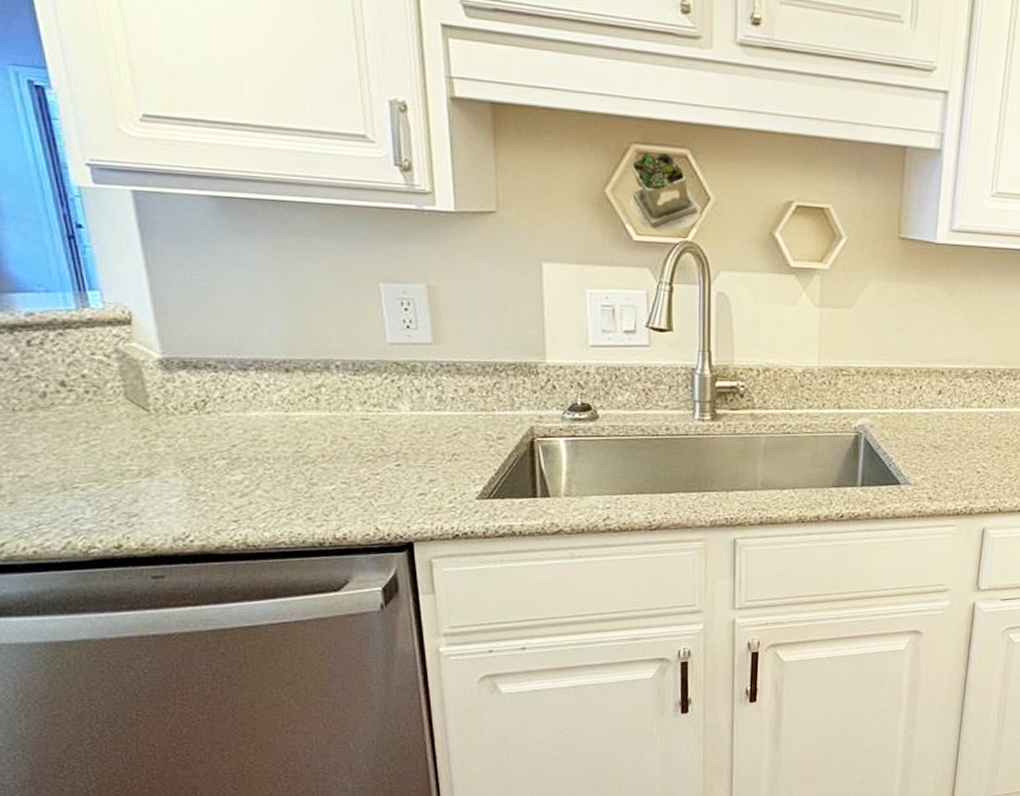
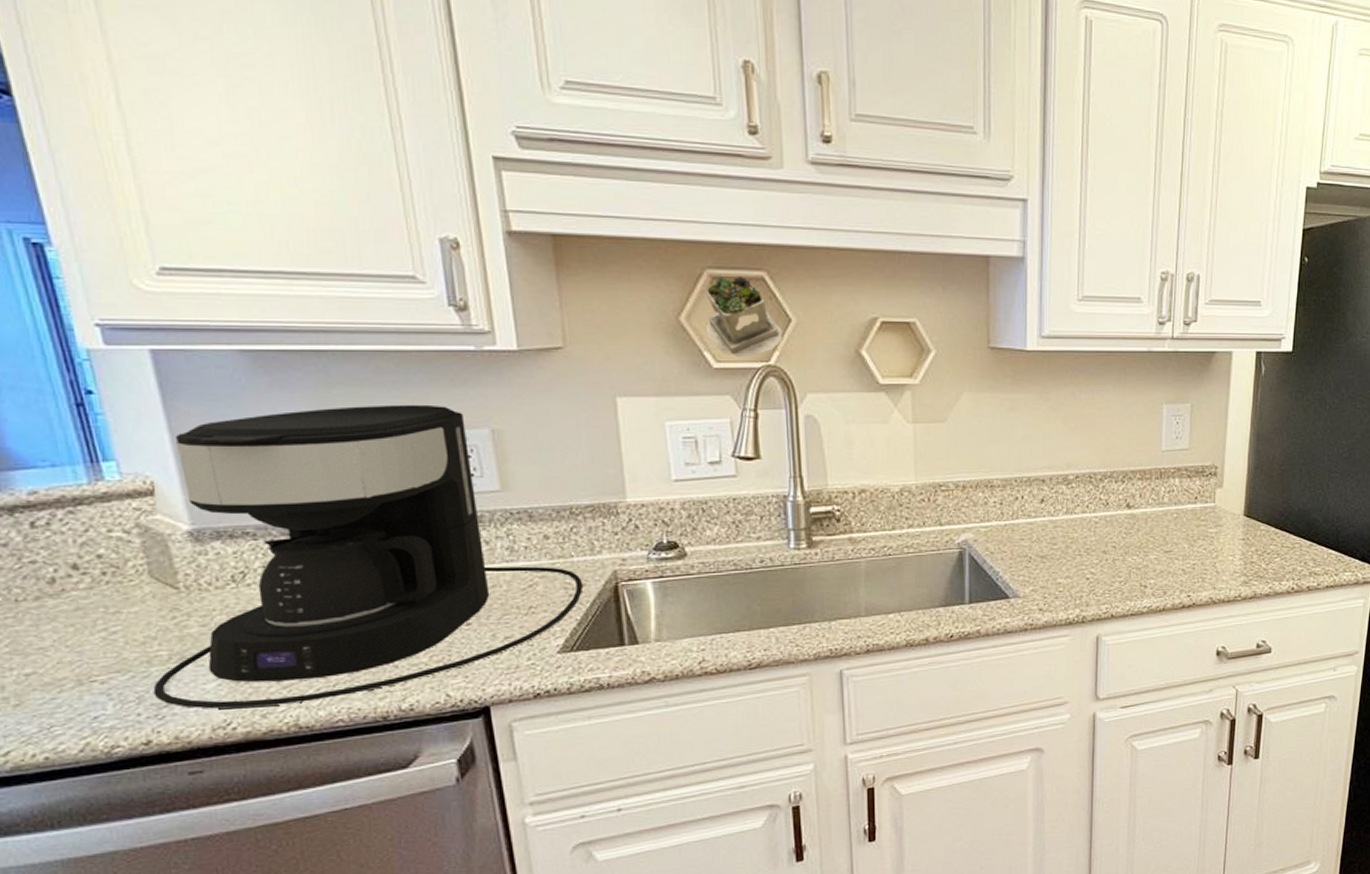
coffee maker: none [125,255,503,524] -> present [153,404,584,709]

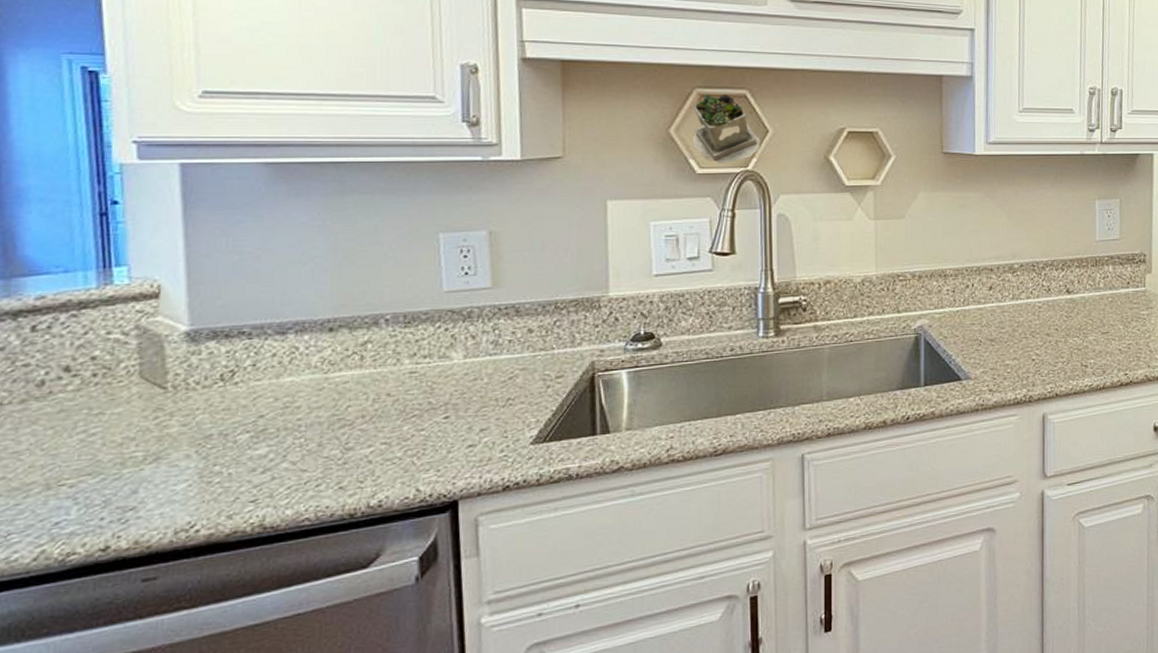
coffee maker: present [153,404,584,709] -> none [121,209,562,511]

